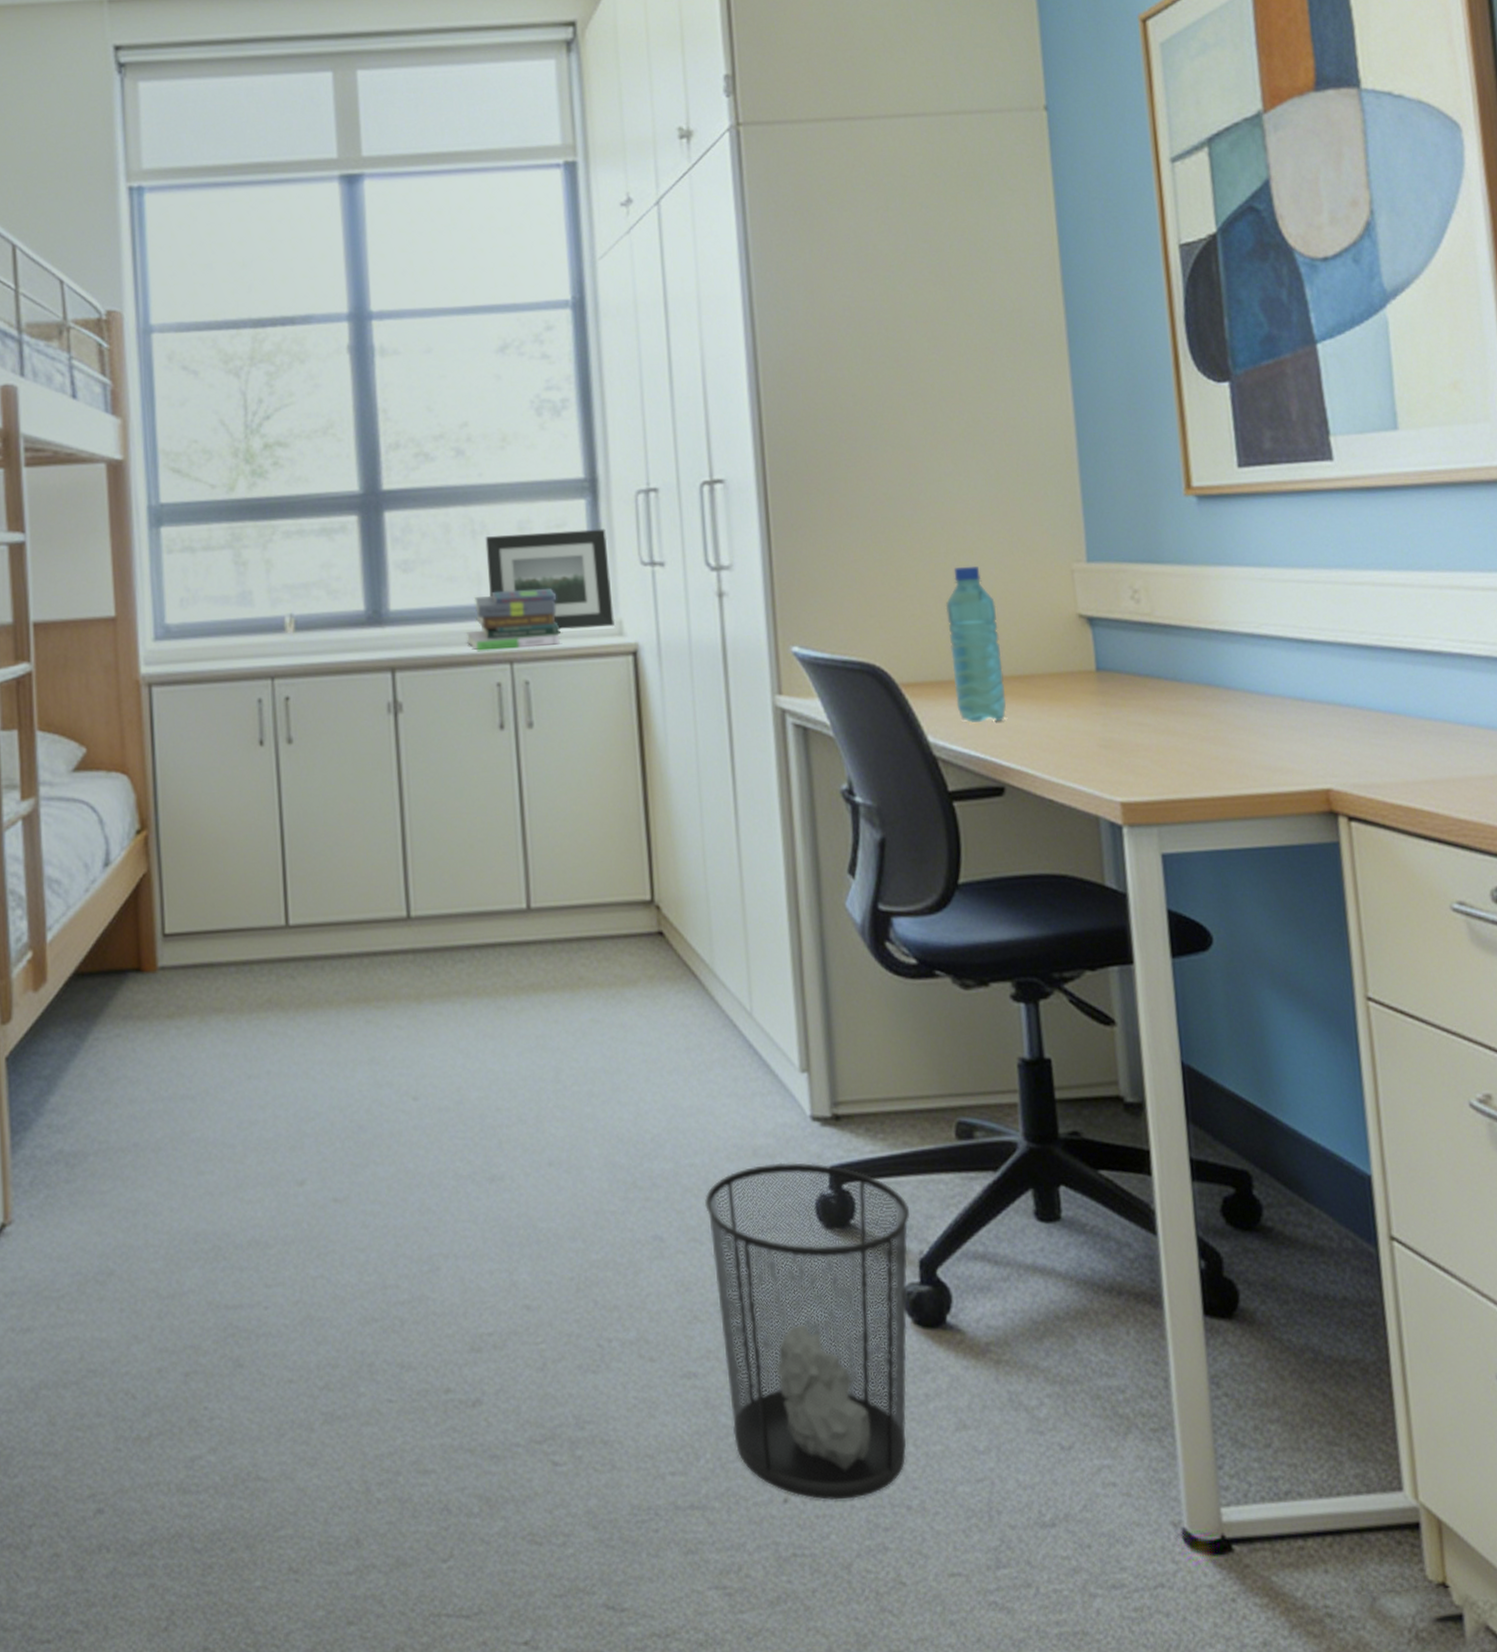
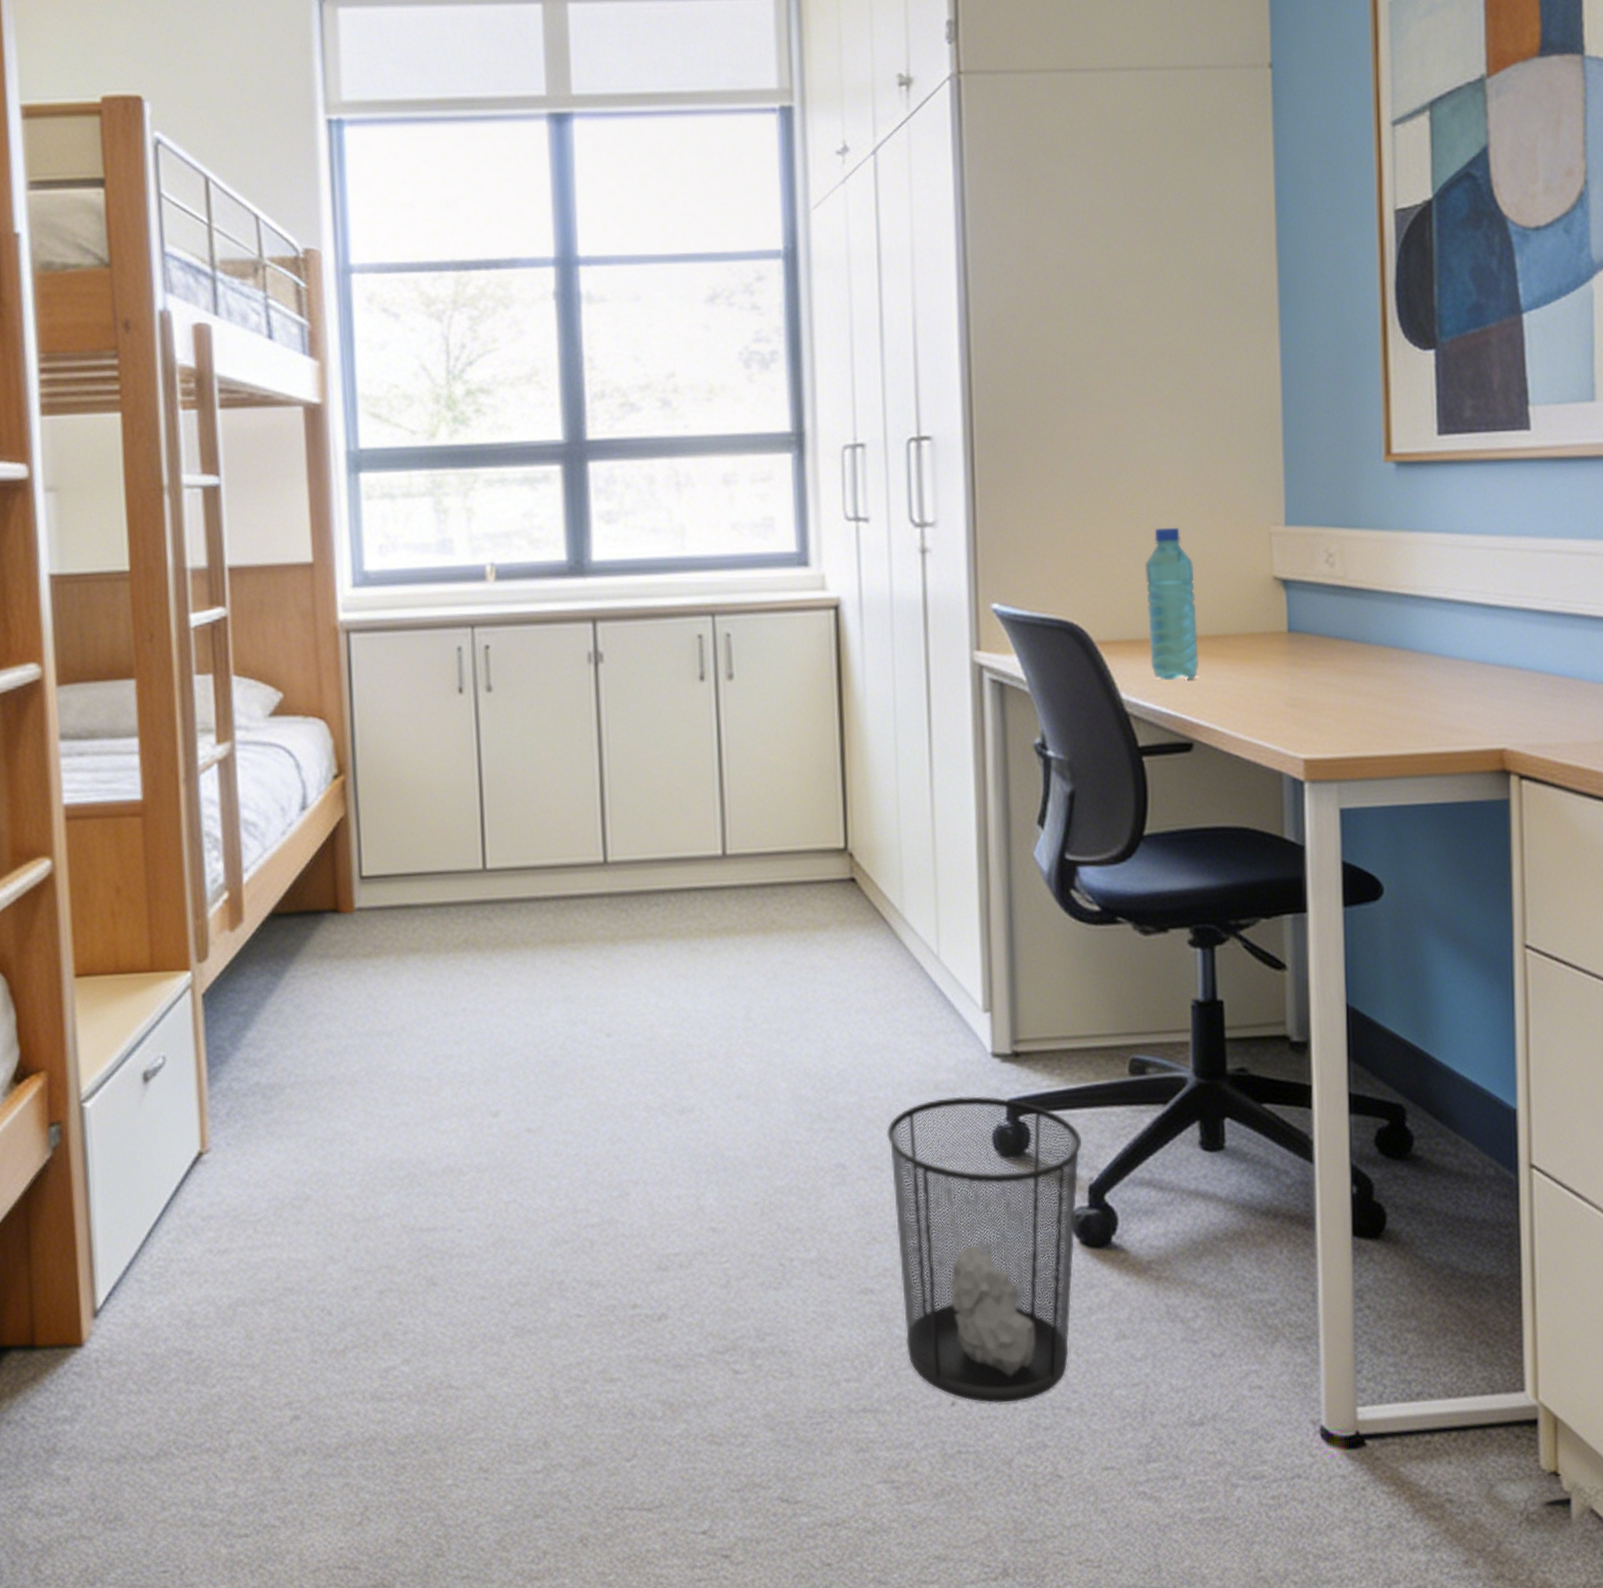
books: present [467,589,561,652] -> none [669,542,763,604]
picture frame: present [485,528,614,630] -> none [690,483,817,584]

